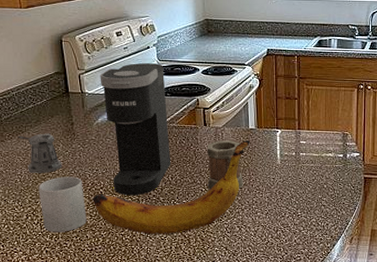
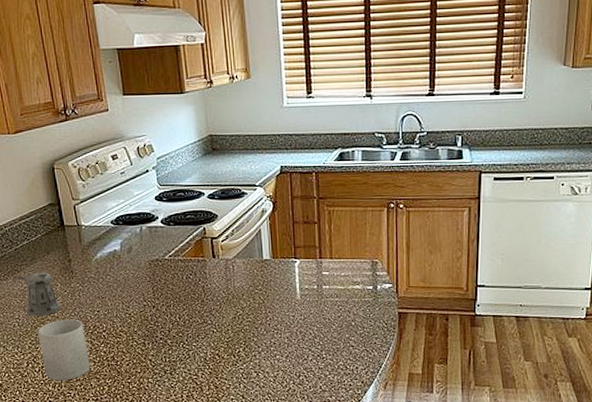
banana: present [92,140,250,235] -> none [95,273,265,382]
coffee maker: present [100,63,171,196] -> none [96,189,178,339]
mug: present [207,140,243,190] -> none [217,273,259,331]

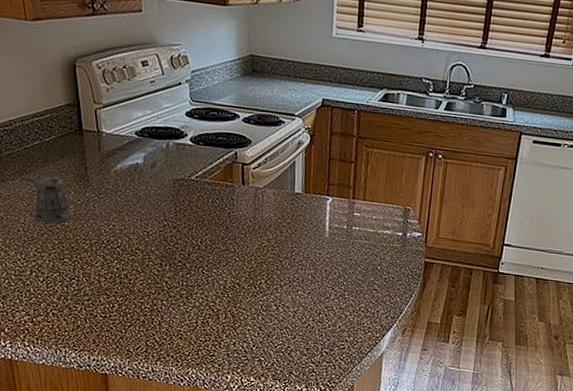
mug: present [37,319,90,381] -> none [45,229,101,294]

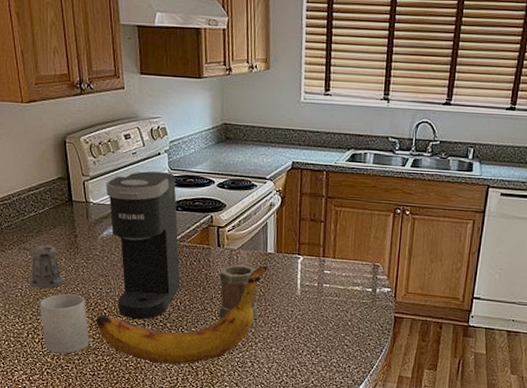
mug: none [45,229,101,294] -> present [39,293,89,354]
banana: none [108,206,295,307] -> present [96,266,268,365]
coffee maker: none [120,101,201,259] -> present [106,171,181,320]
mug: none [243,203,284,262] -> present [219,264,258,320]

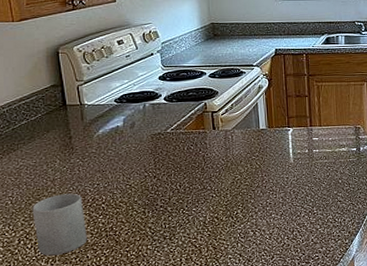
pepper shaker: present [19,245,65,289] -> none [9,149,59,194]
banana: present [96,266,268,365] -> none [93,141,261,248]
coffee maker: present [106,171,181,320] -> none [100,70,179,209]
mug: present [219,264,258,320] -> none [217,142,256,195]

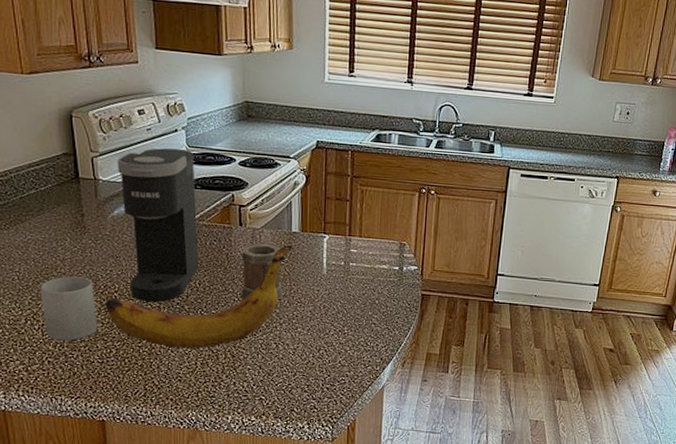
banana: none [93,141,261,248] -> present [105,245,292,349]
coffee maker: none [100,70,179,209] -> present [117,148,200,303]
mug: none [217,142,256,195] -> present [242,243,283,300]

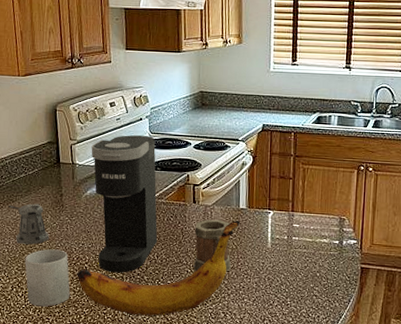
pepper shaker: none [16,224,70,271] -> present [8,203,50,245]

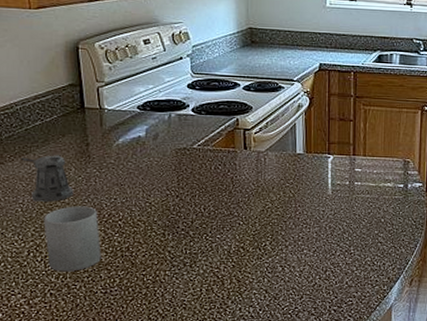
banana: present [77,220,240,316] -> none [109,167,297,275]
coffee maker: present [91,135,158,273] -> none [122,76,204,229]
mug: present [194,219,231,272] -> none [247,166,288,223]

